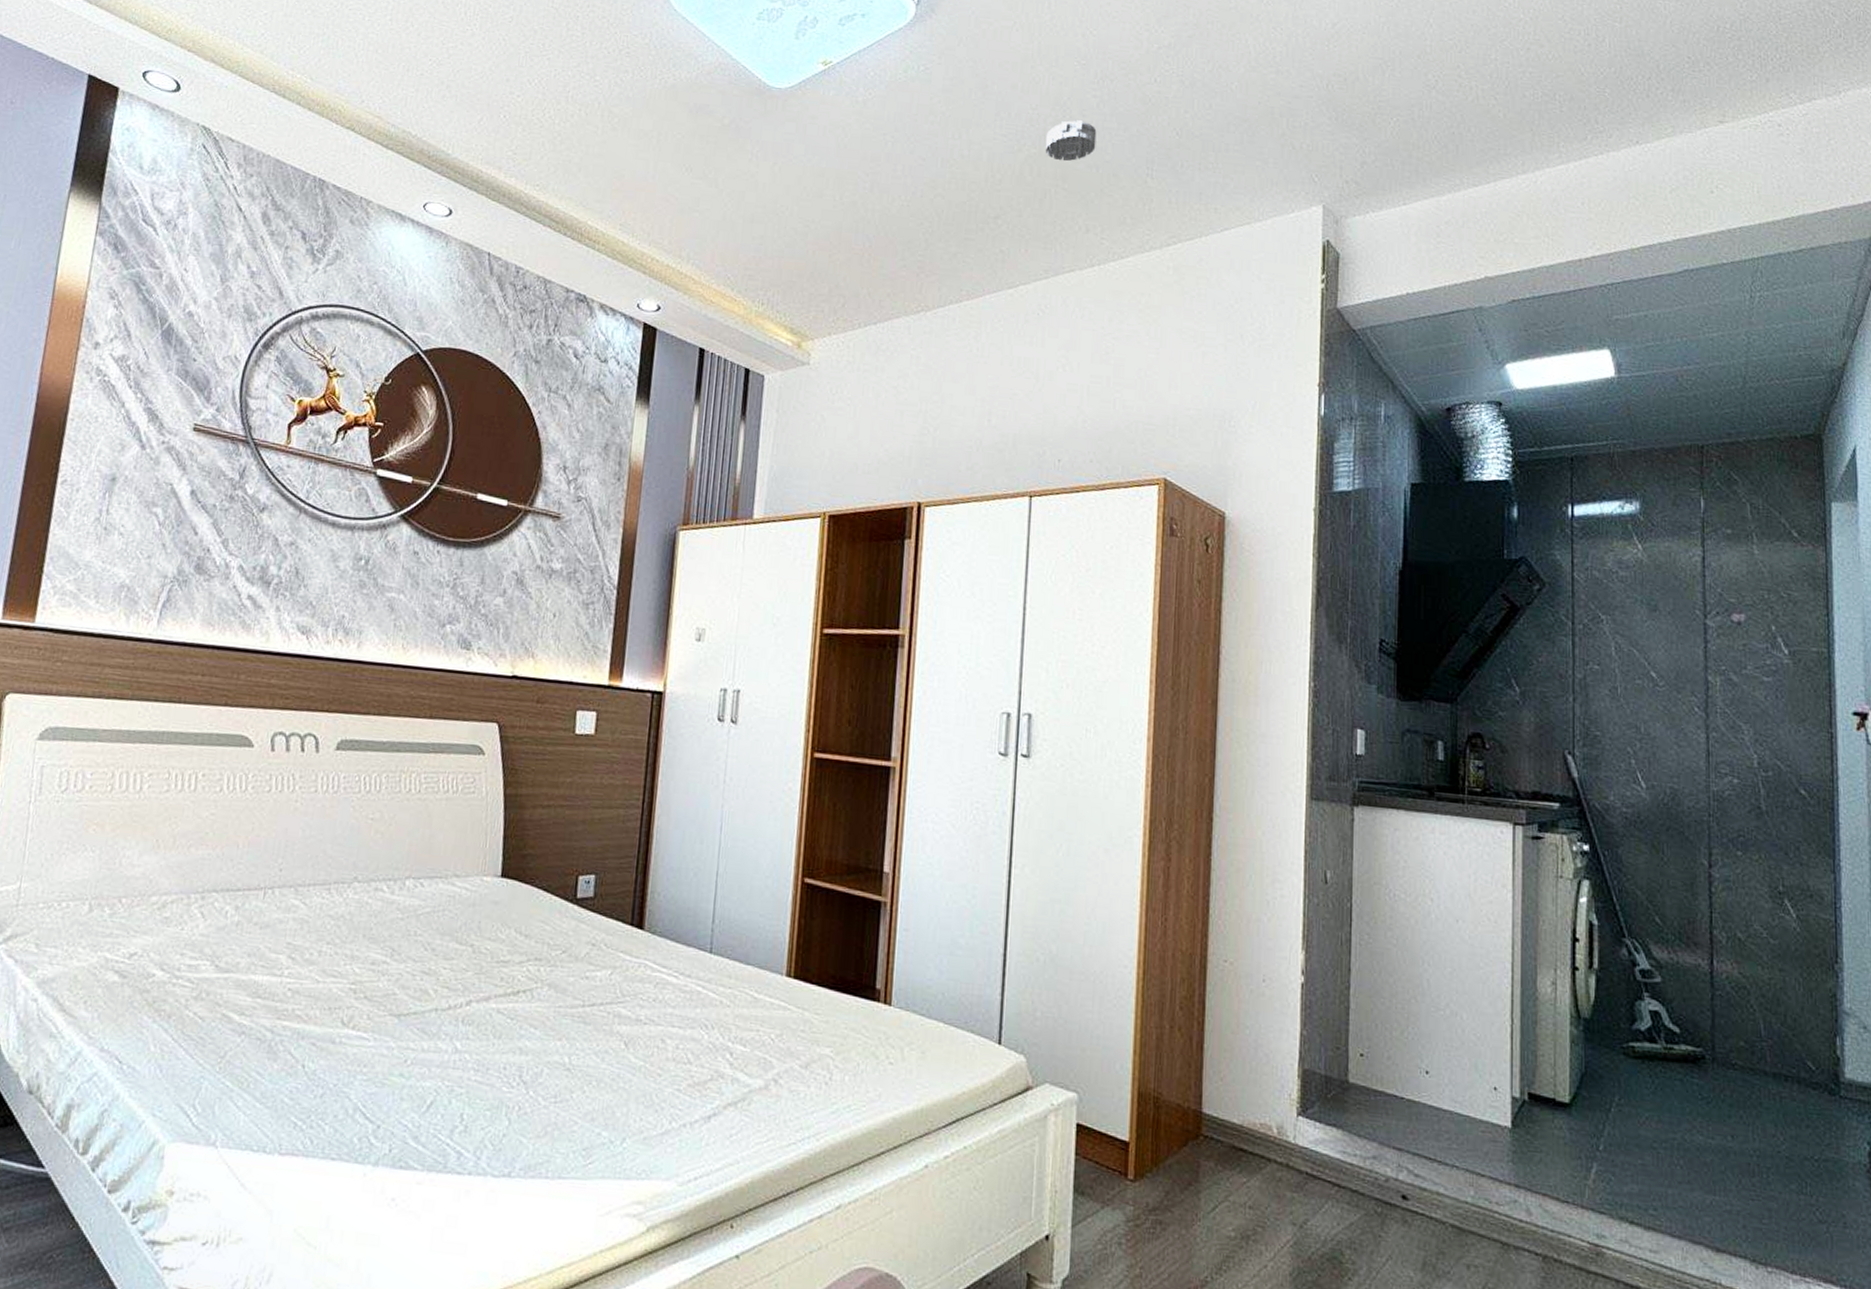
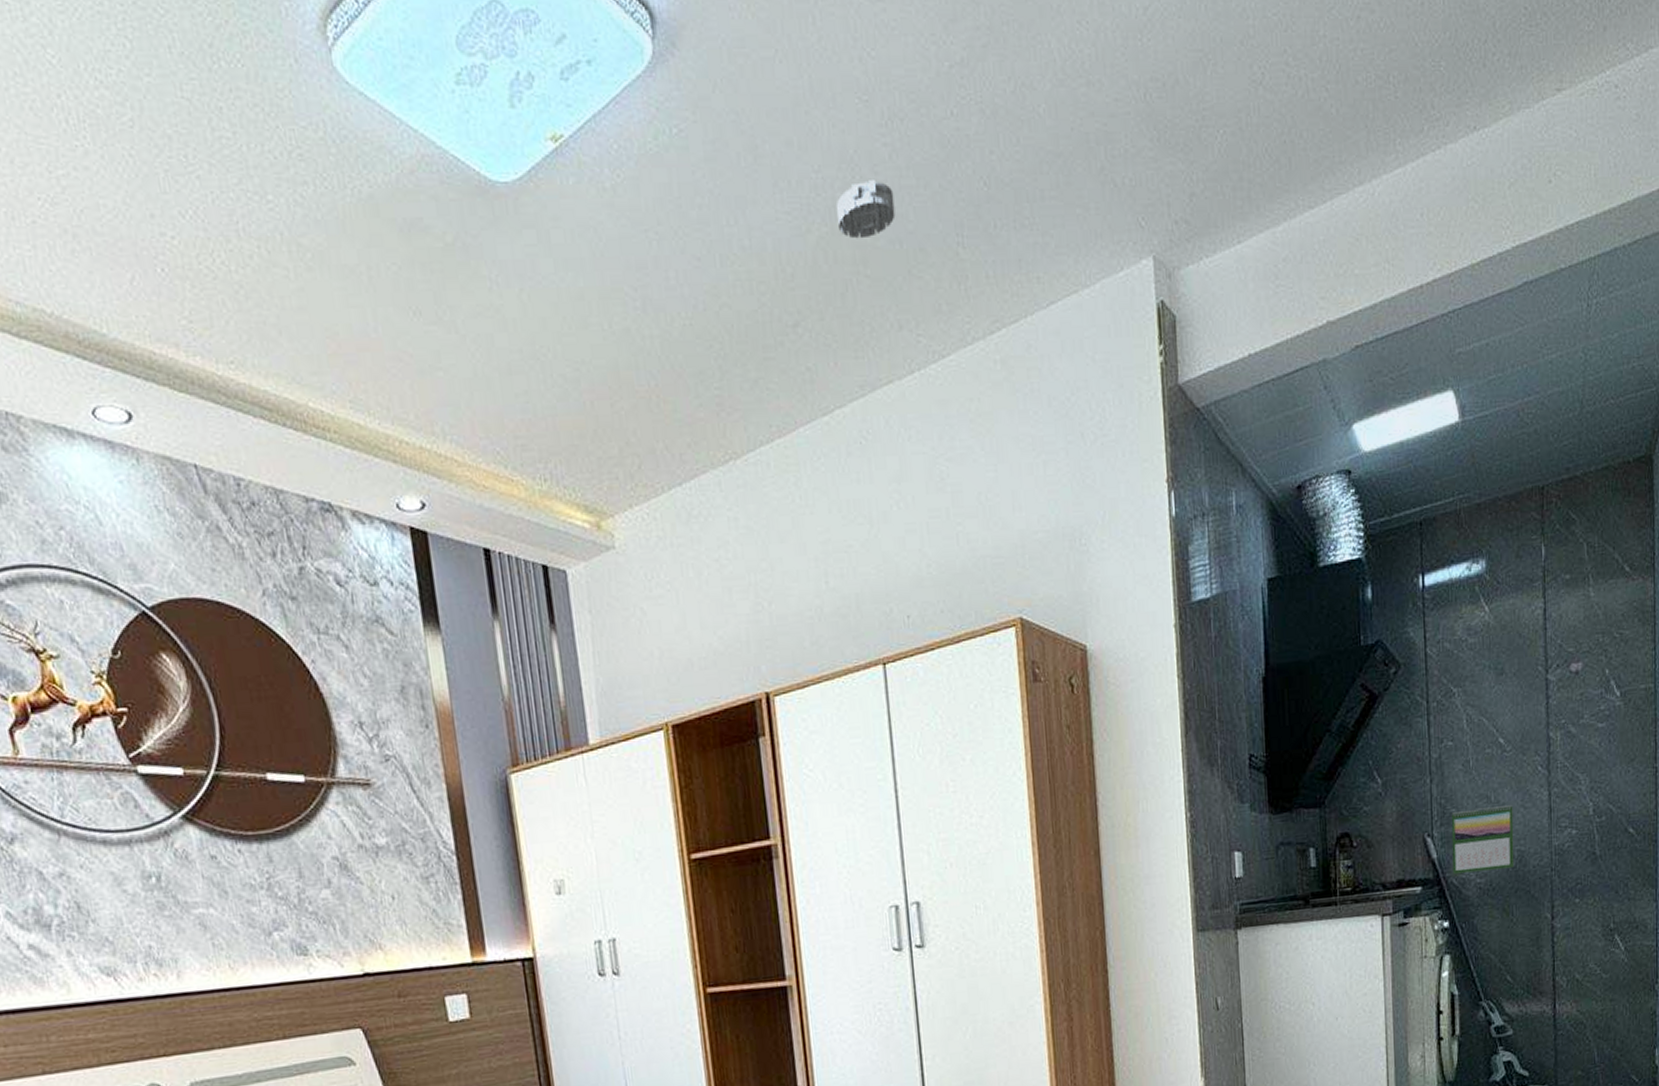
calendar: none [1595,735,1666,804] -> present [1451,804,1515,874]

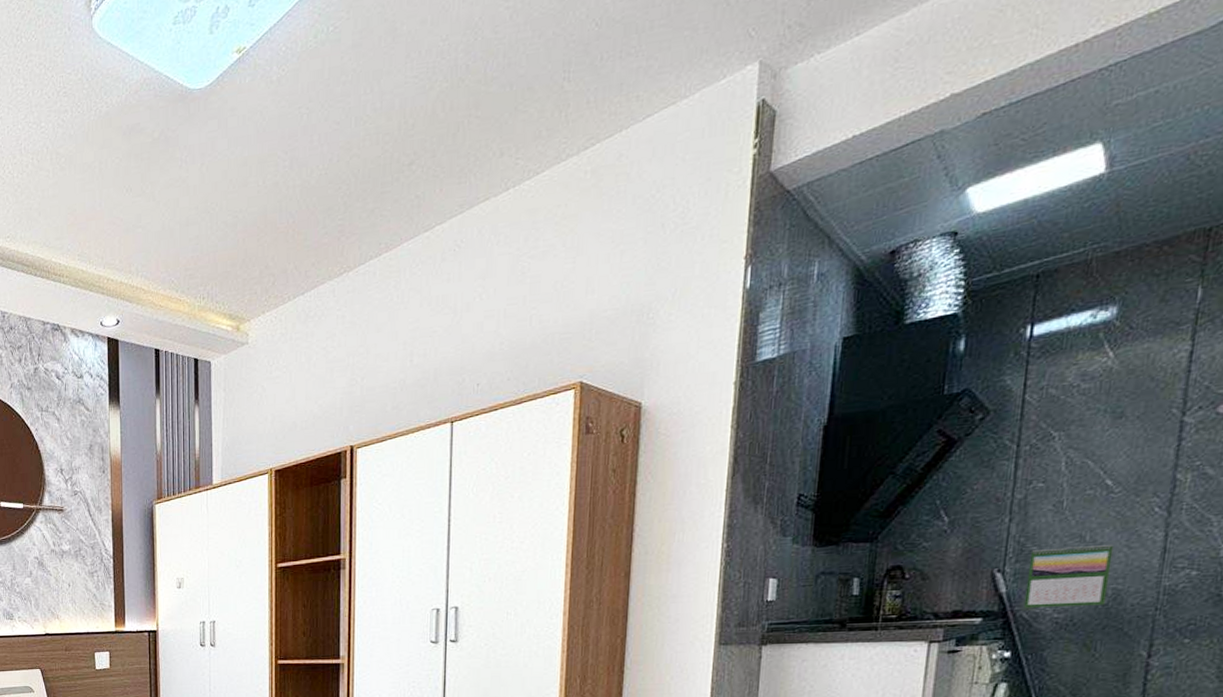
smoke detector: present [836,180,896,239] -> none [457,38,510,89]

